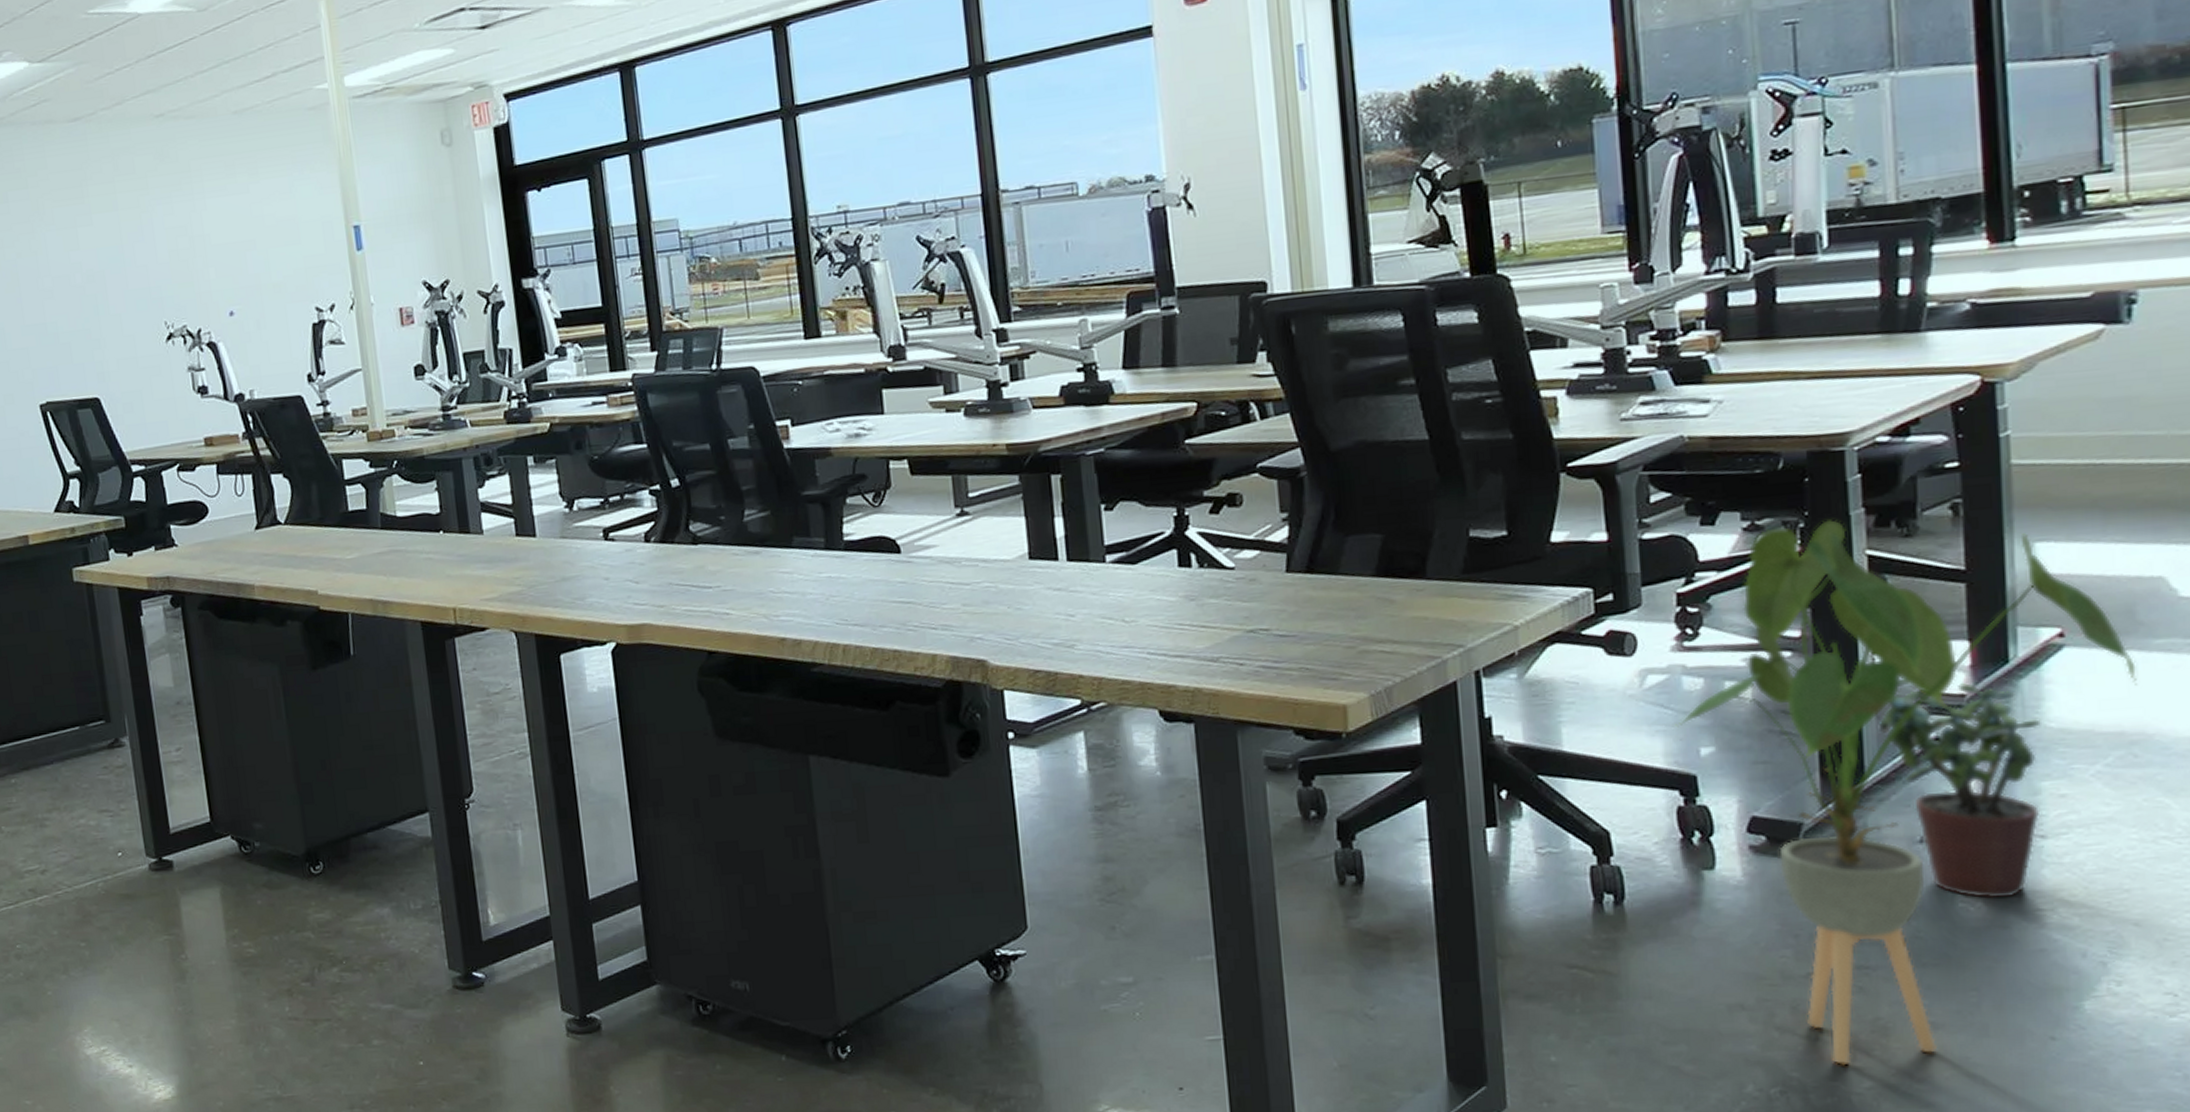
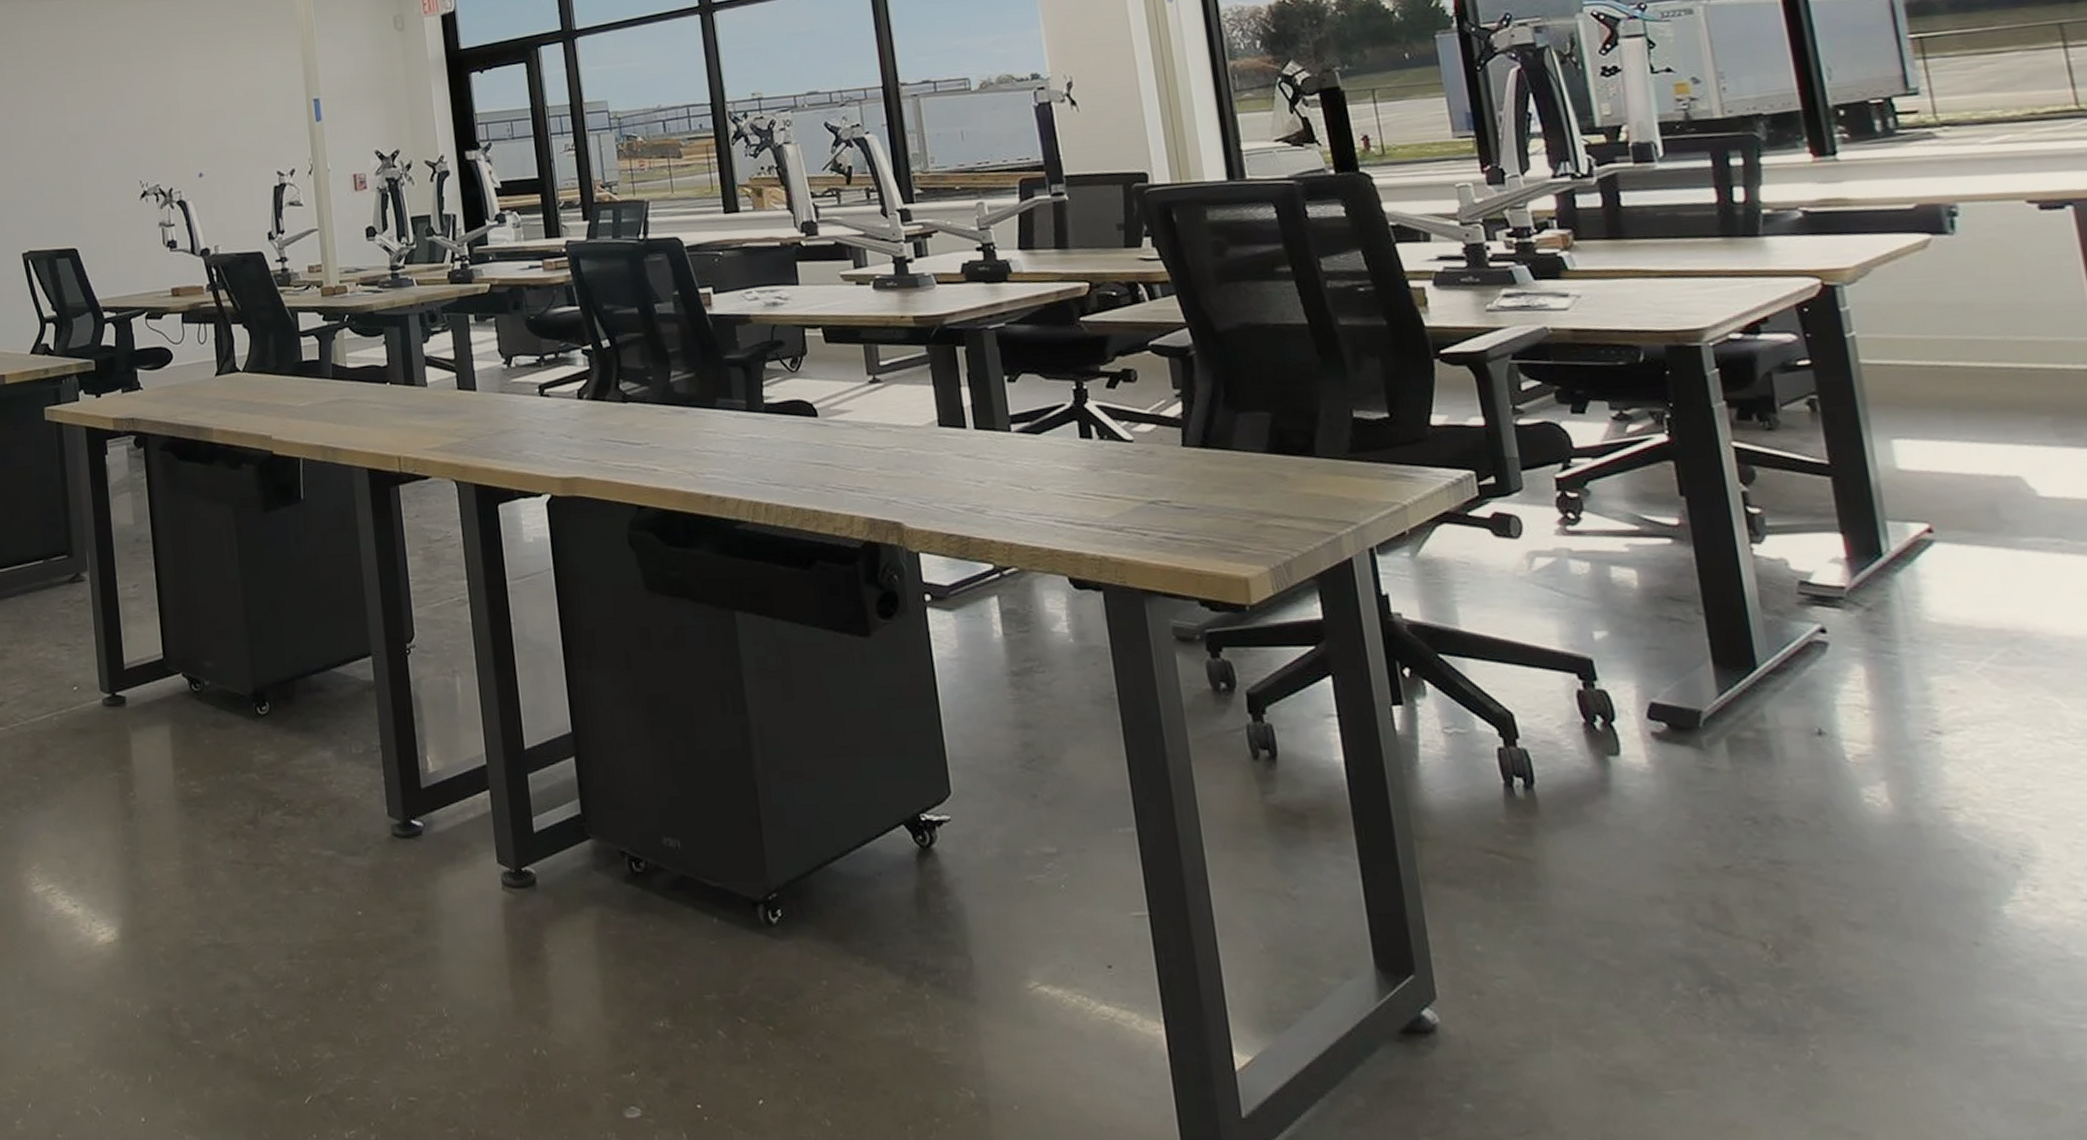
house plant: present [1675,519,2137,1066] -> none [1567,411,2010,966]
potted plant: present [1879,678,2041,899] -> none [1764,569,1933,795]

